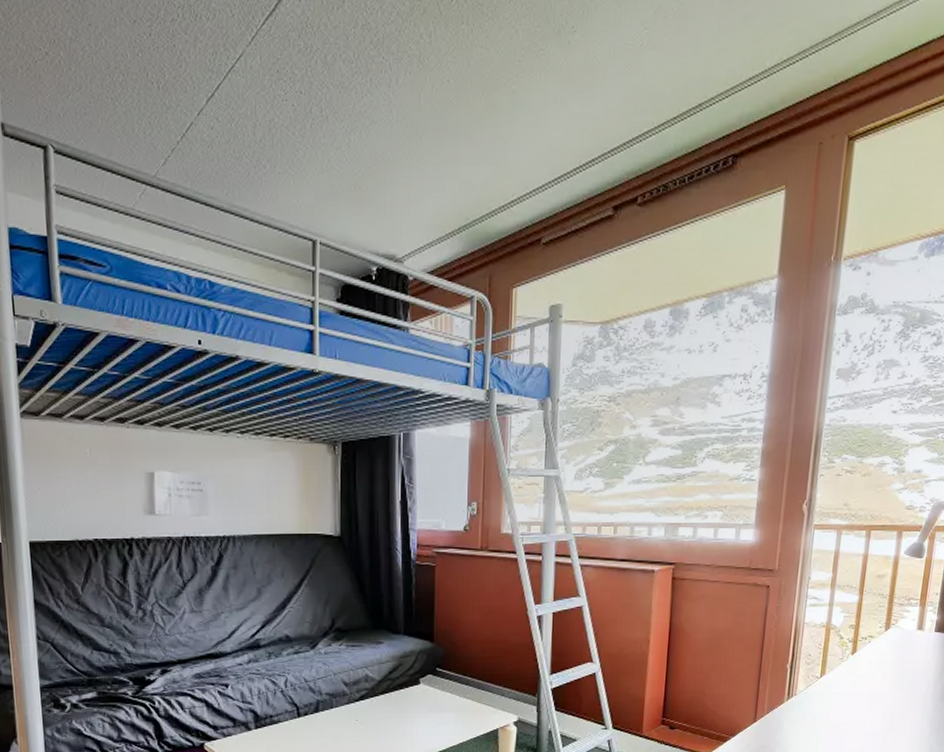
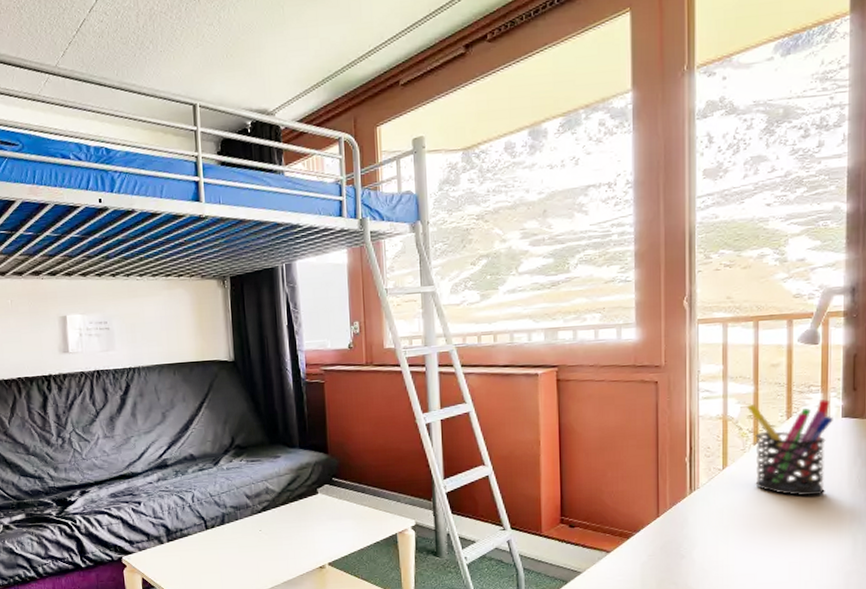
pen holder: none [848,613,927,707] -> present [746,399,833,496]

